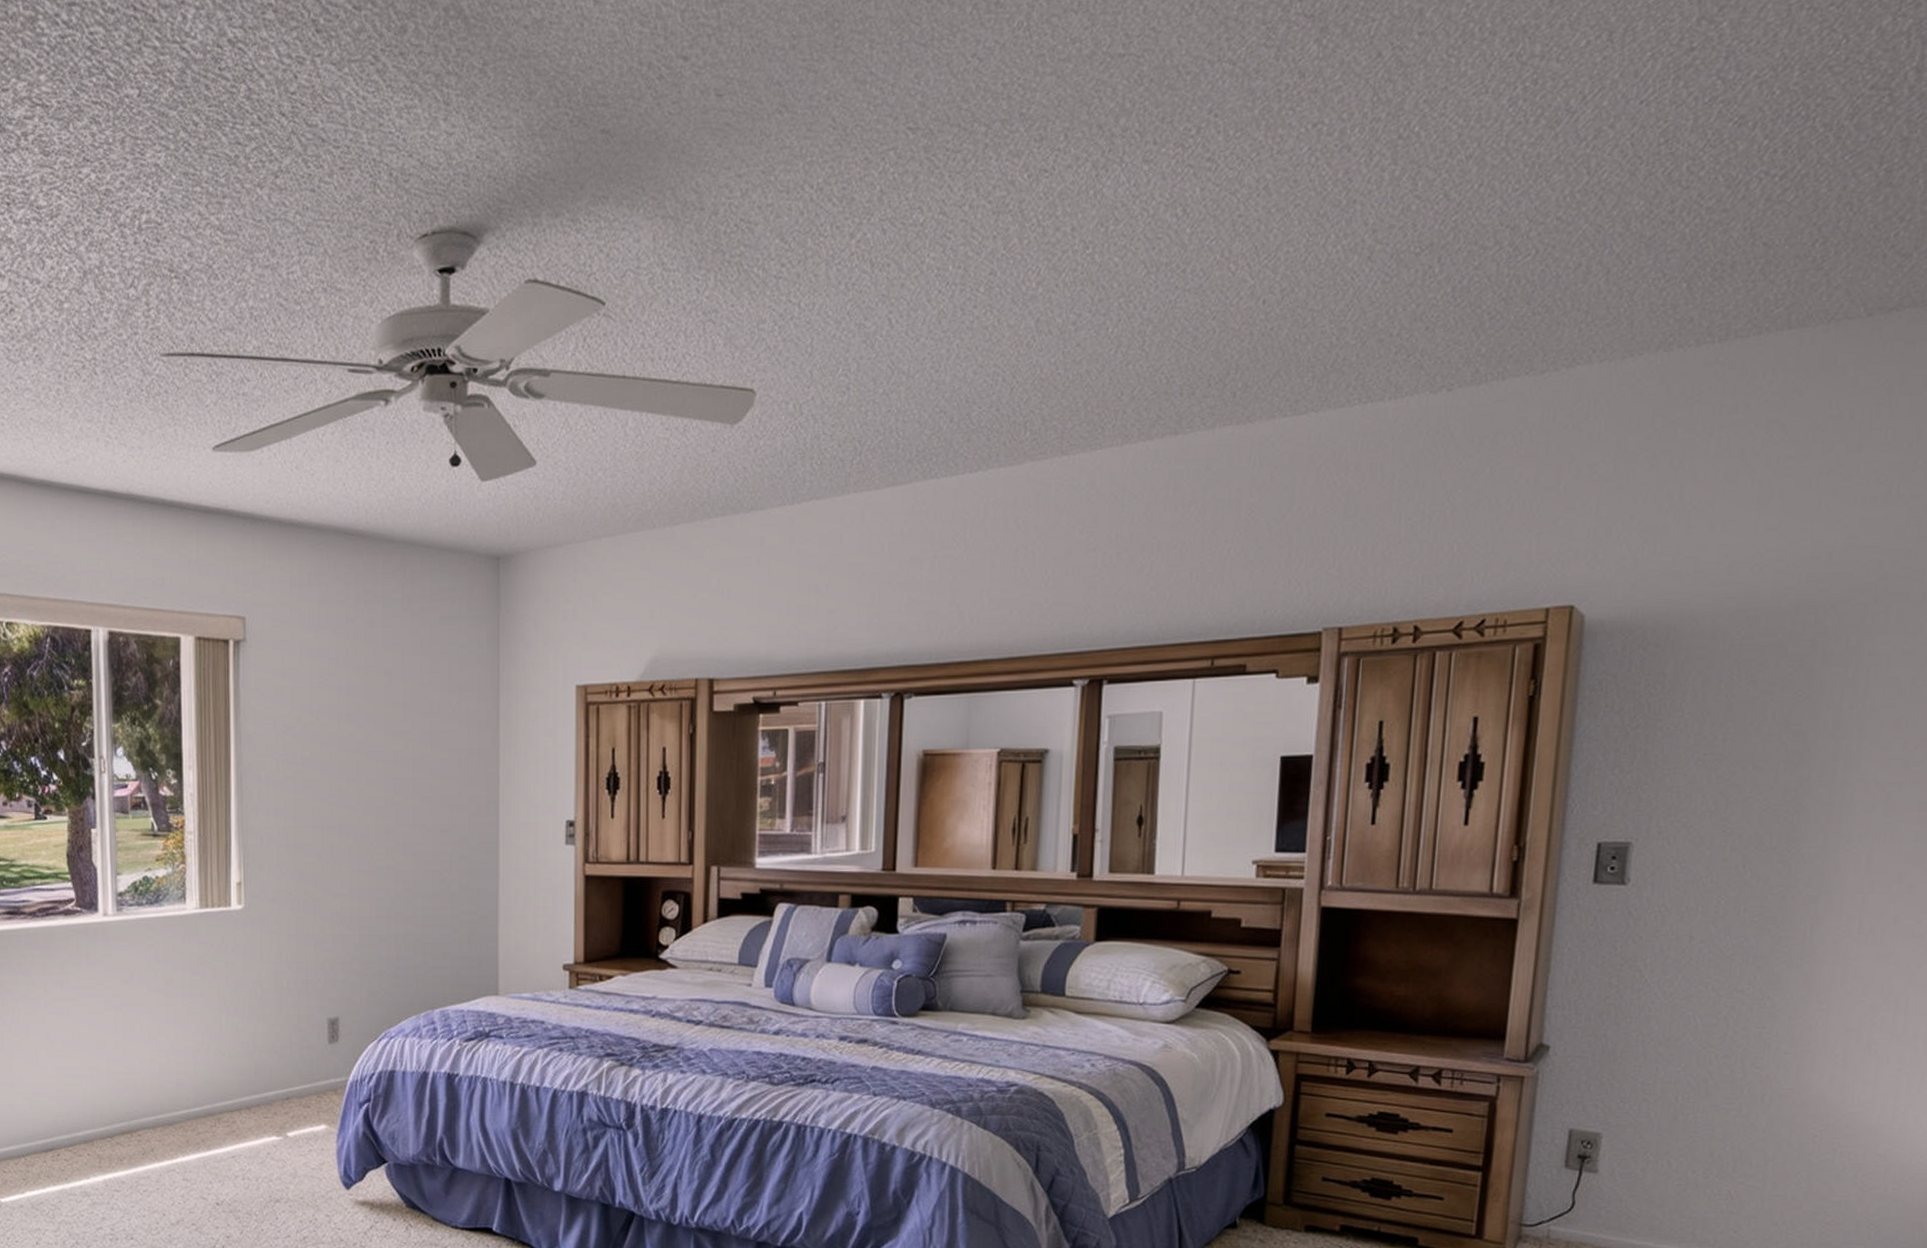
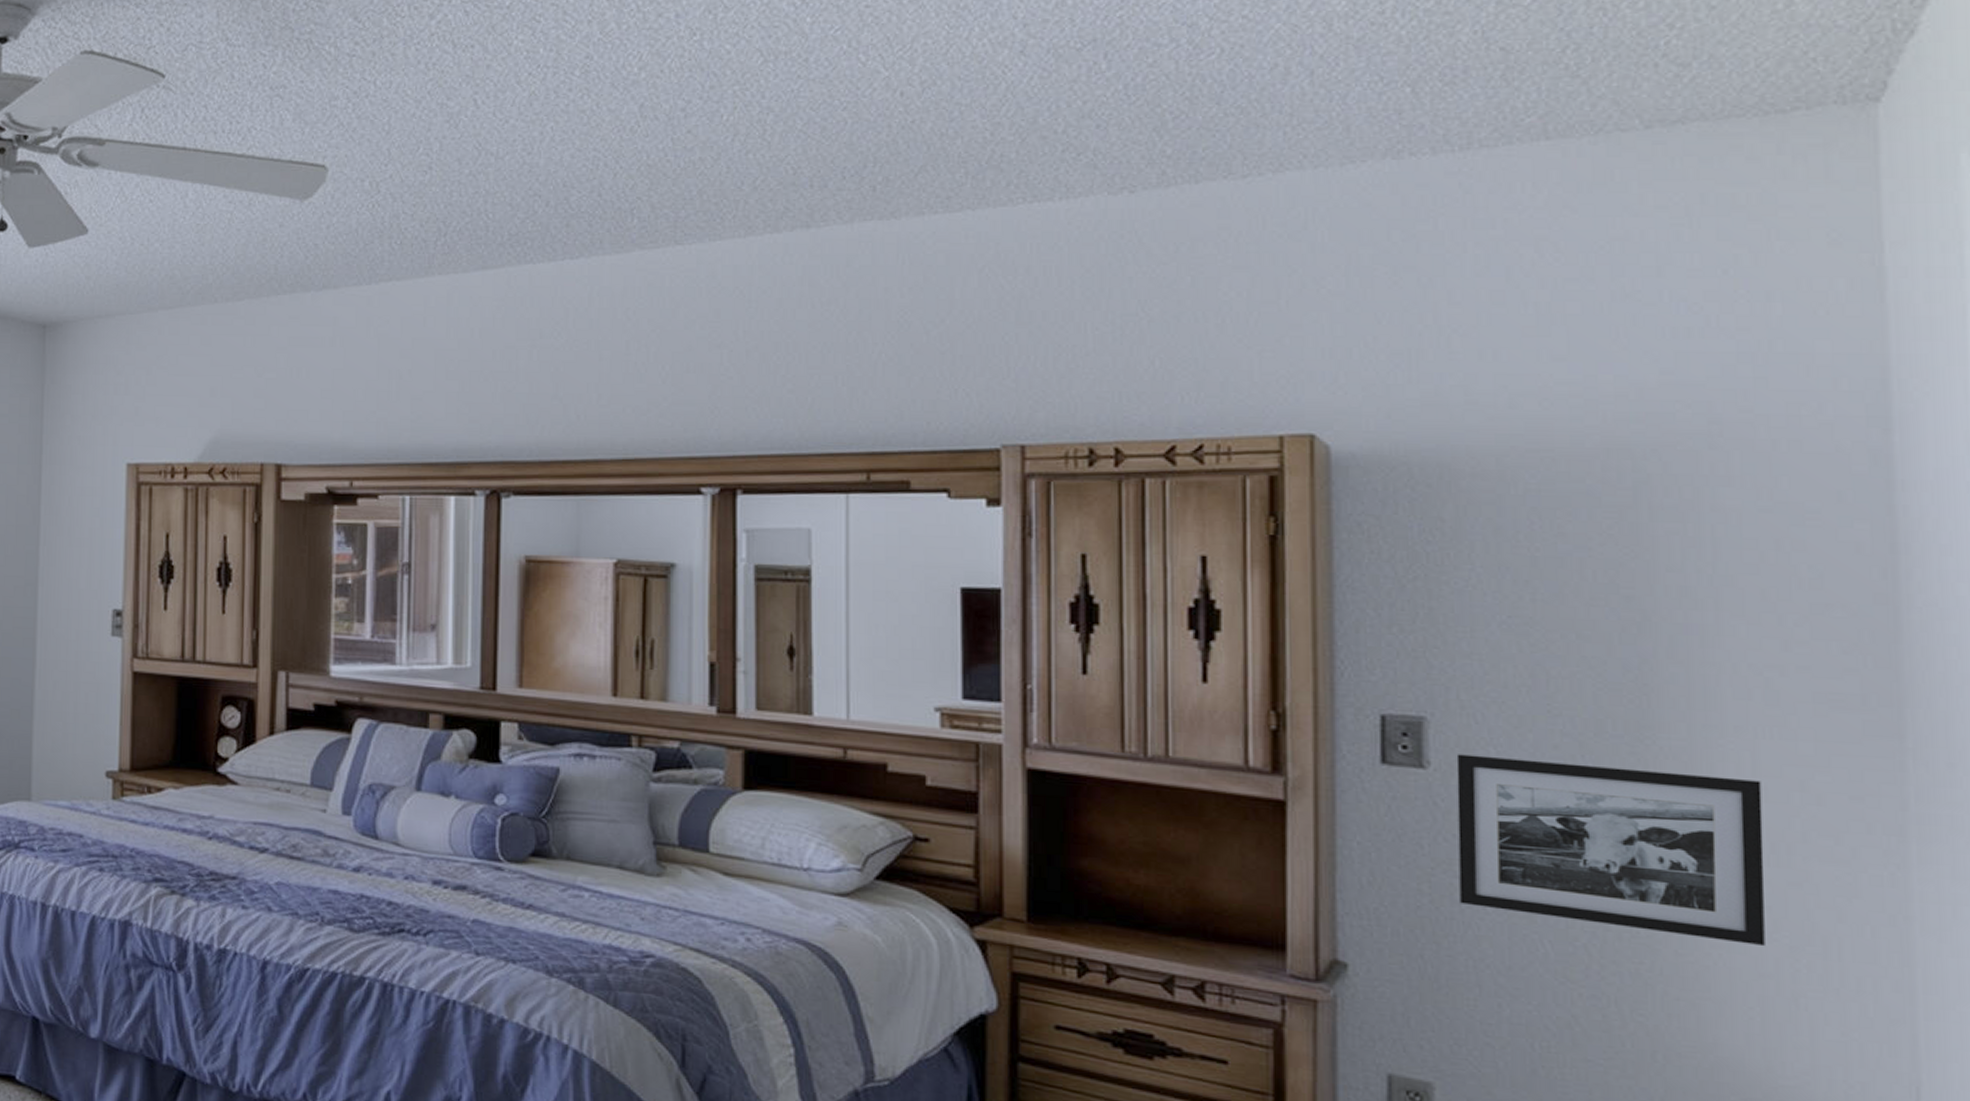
picture frame: none [1638,871,1871,1008] -> present [1456,754,1765,947]

